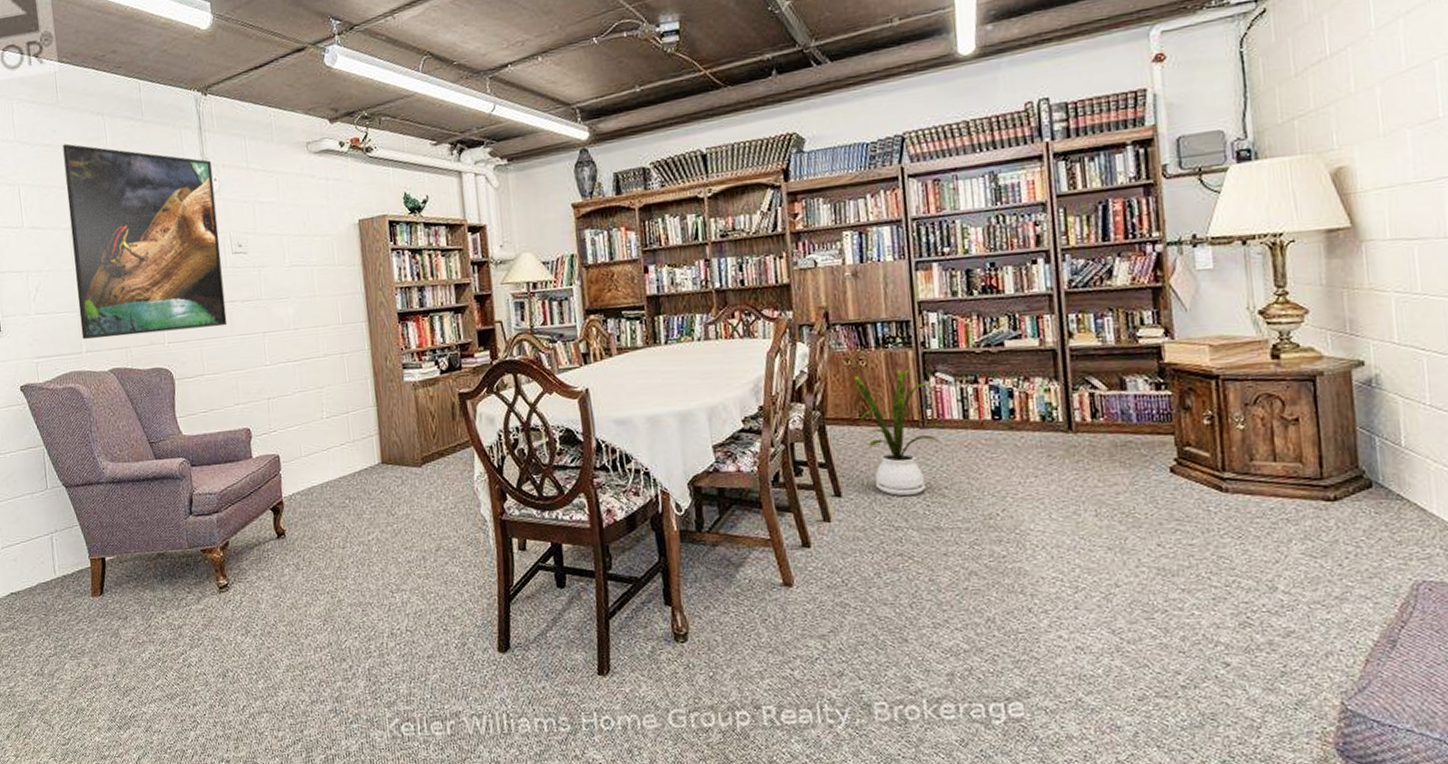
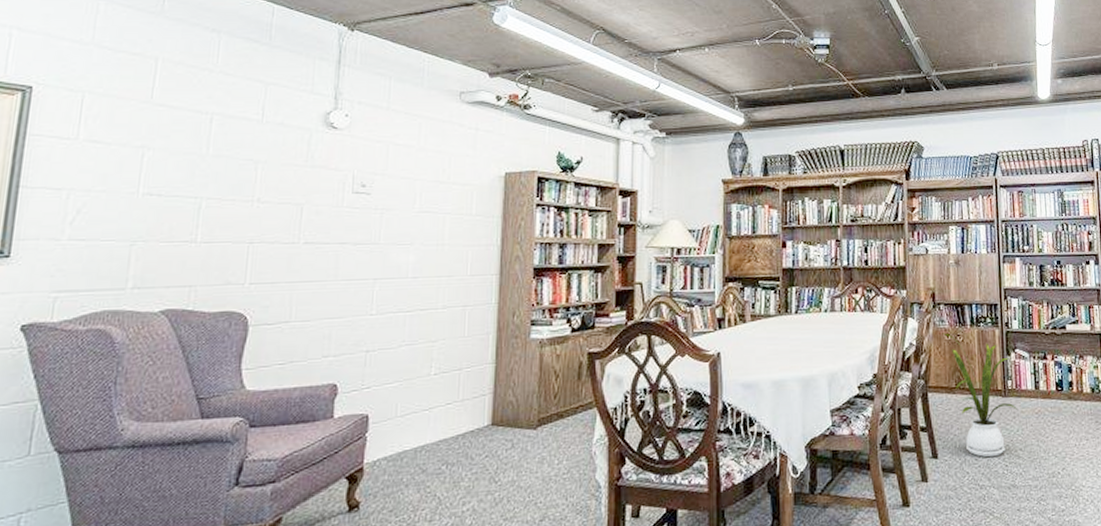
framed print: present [62,143,228,339] -> none [130,56,346,274]

